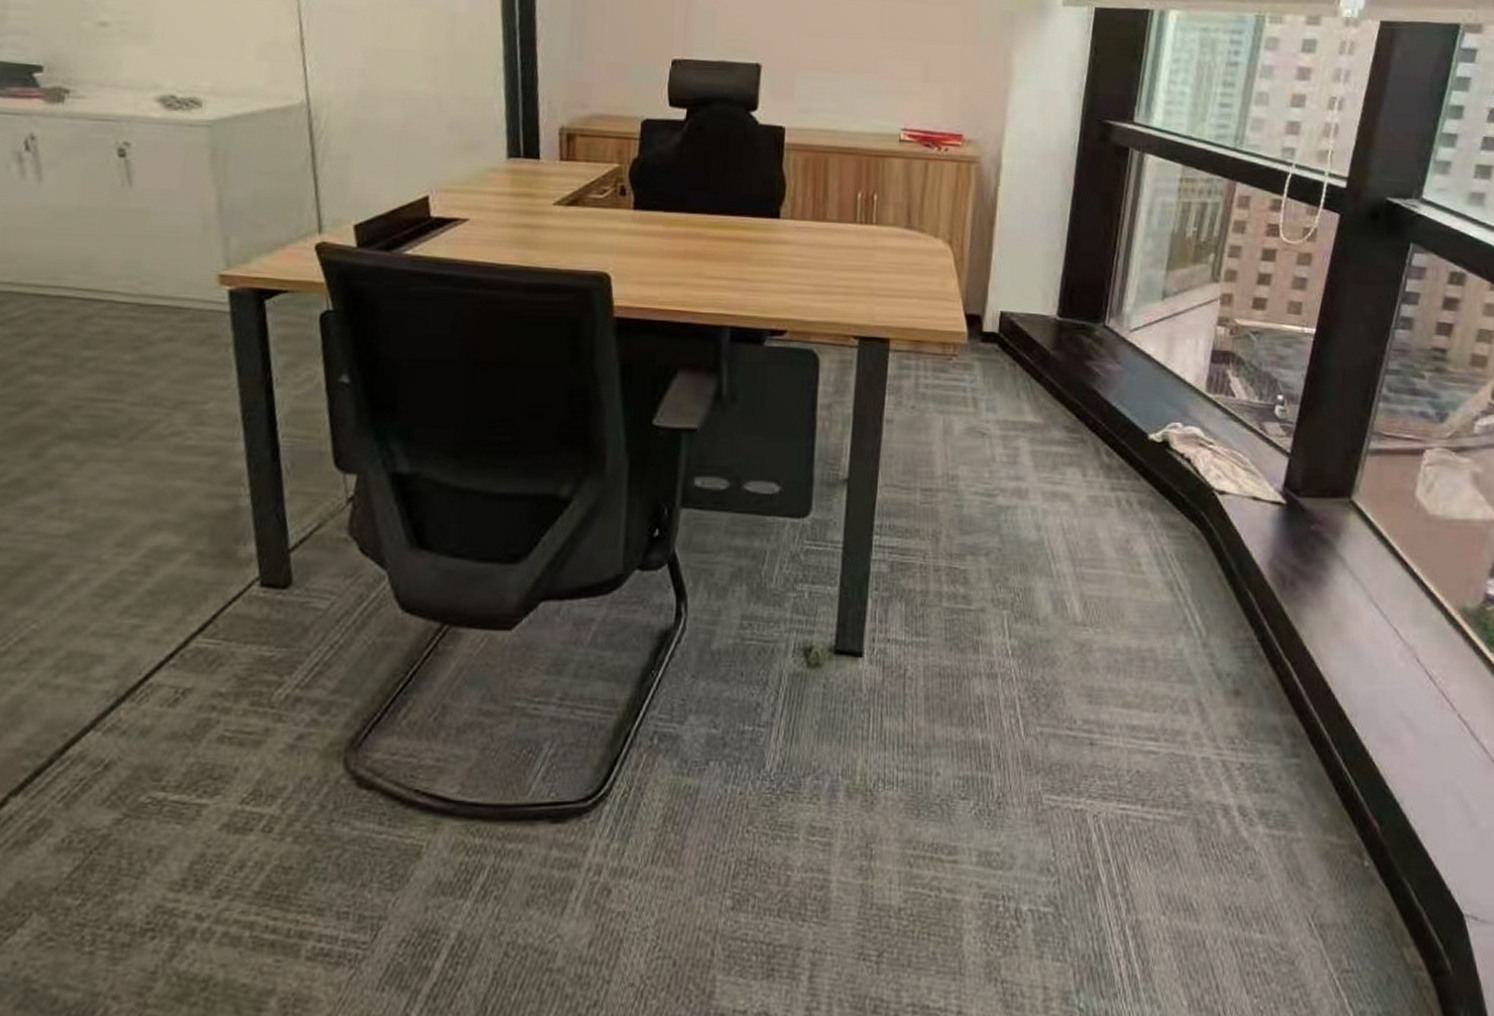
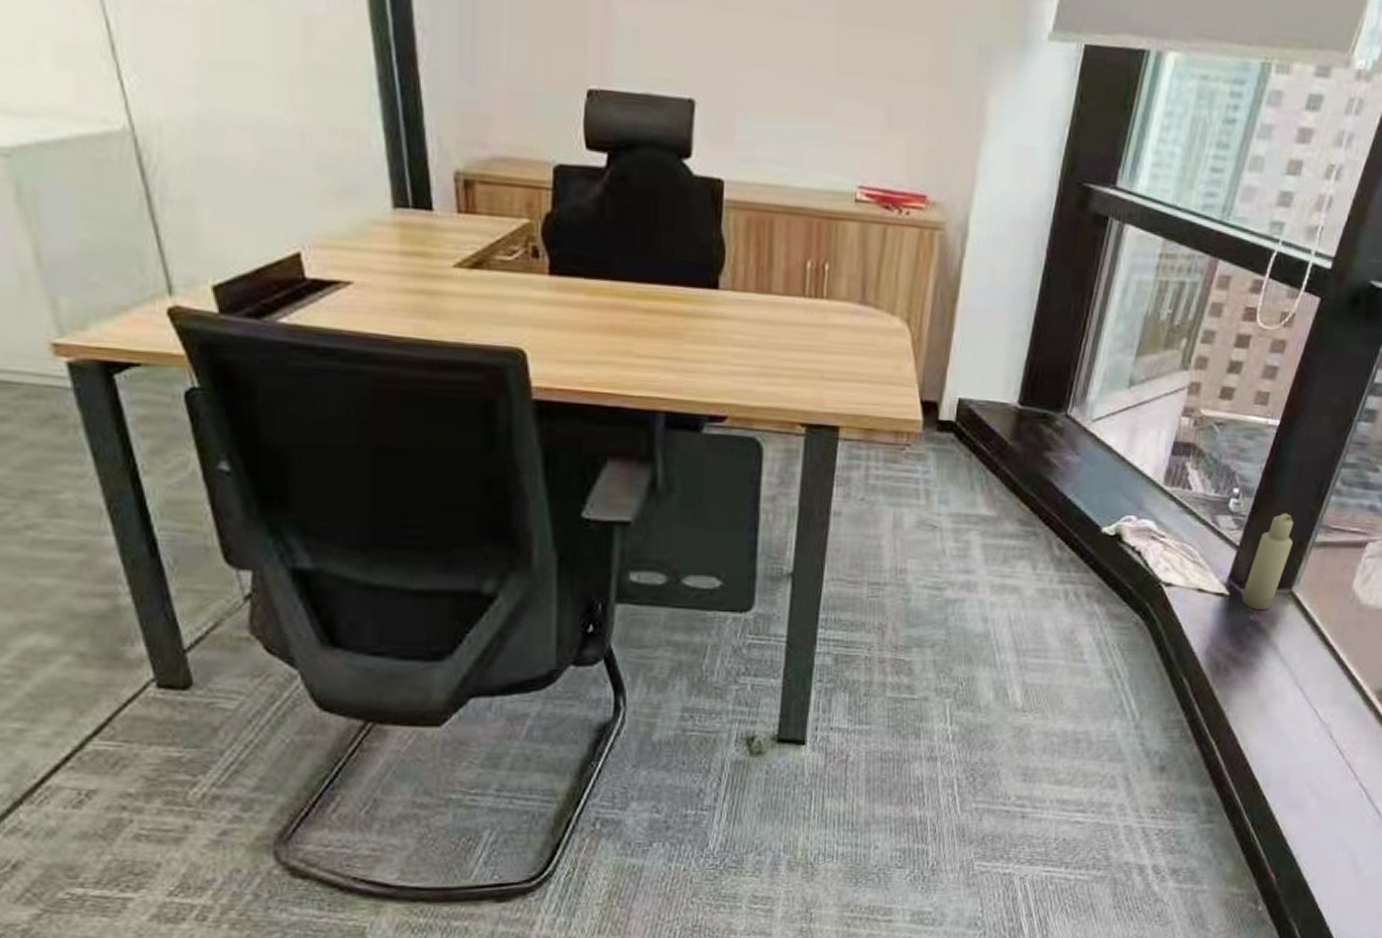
bottle: none [1299,420,1346,520] -> present [1241,513,1294,610]

